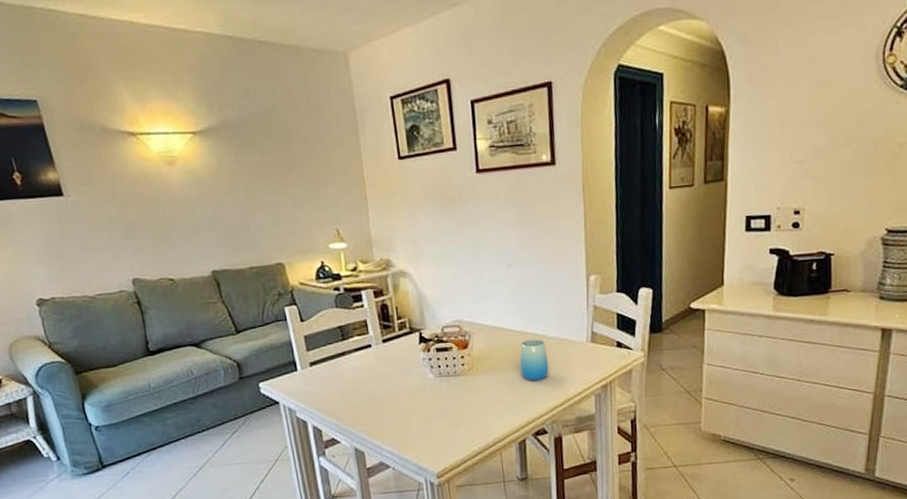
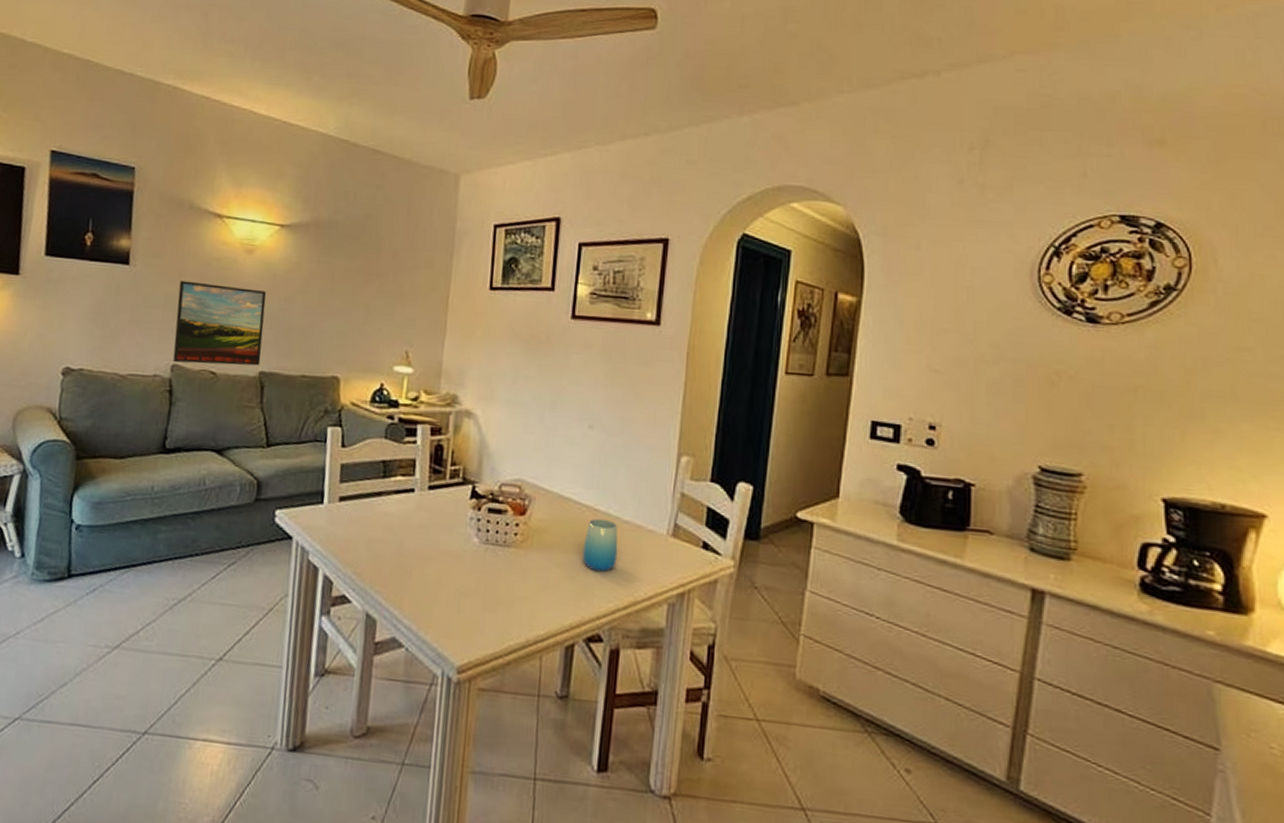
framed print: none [116,197,211,277] -> present [172,280,266,366]

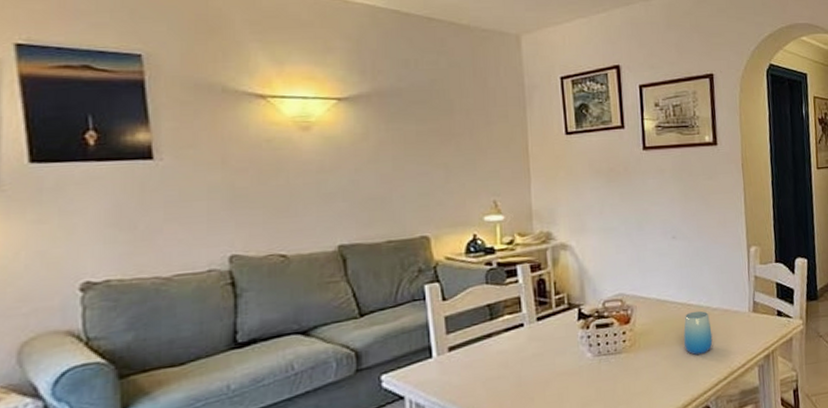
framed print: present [172,280,266,366] -> none [224,165,338,254]

